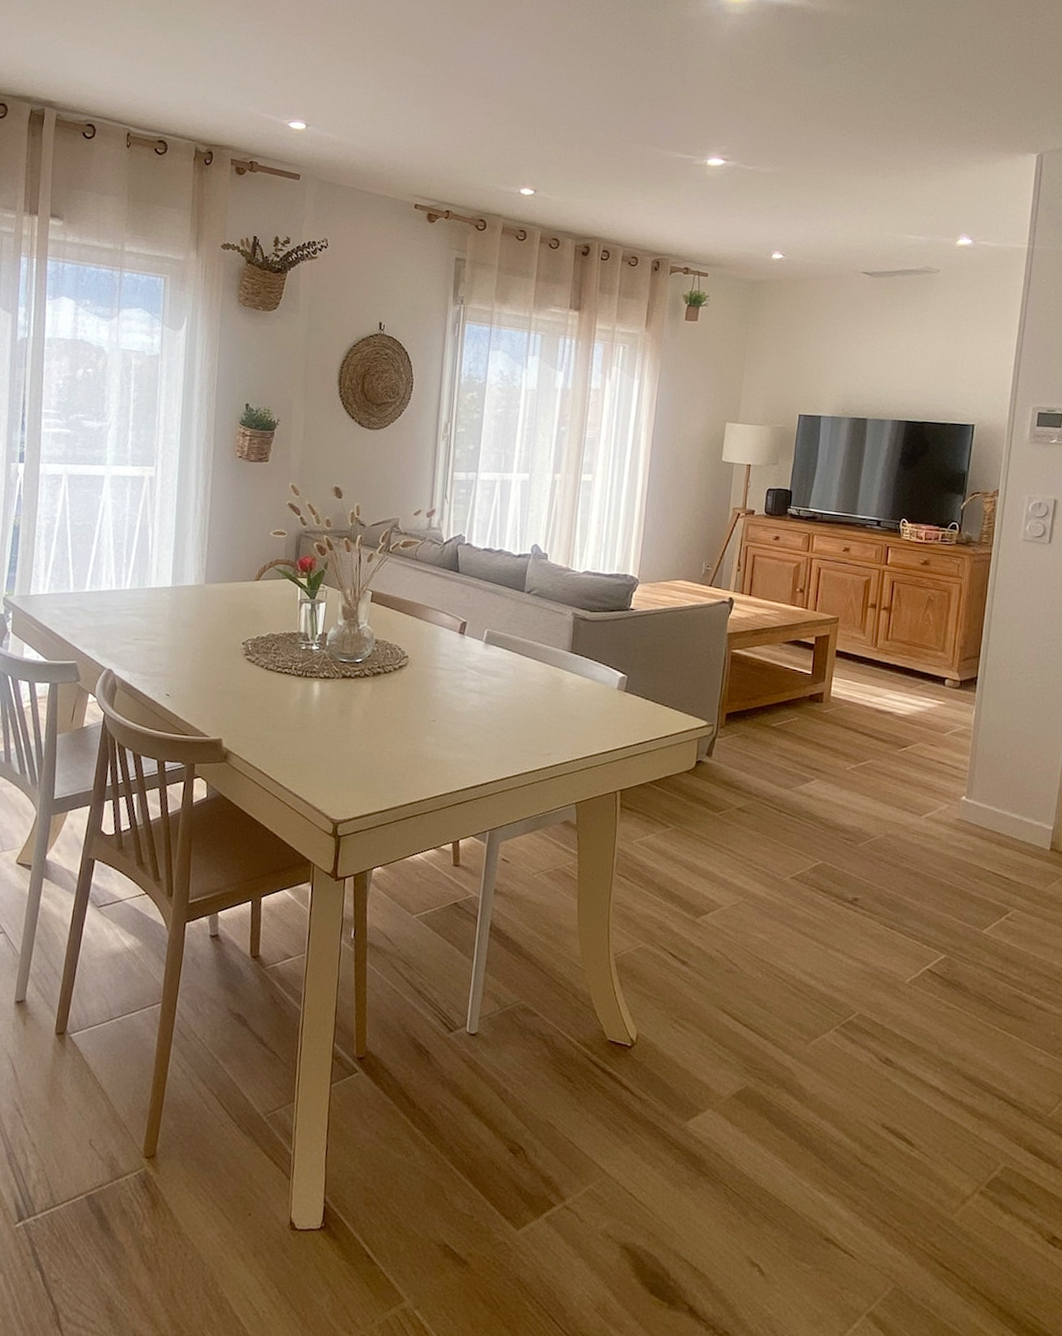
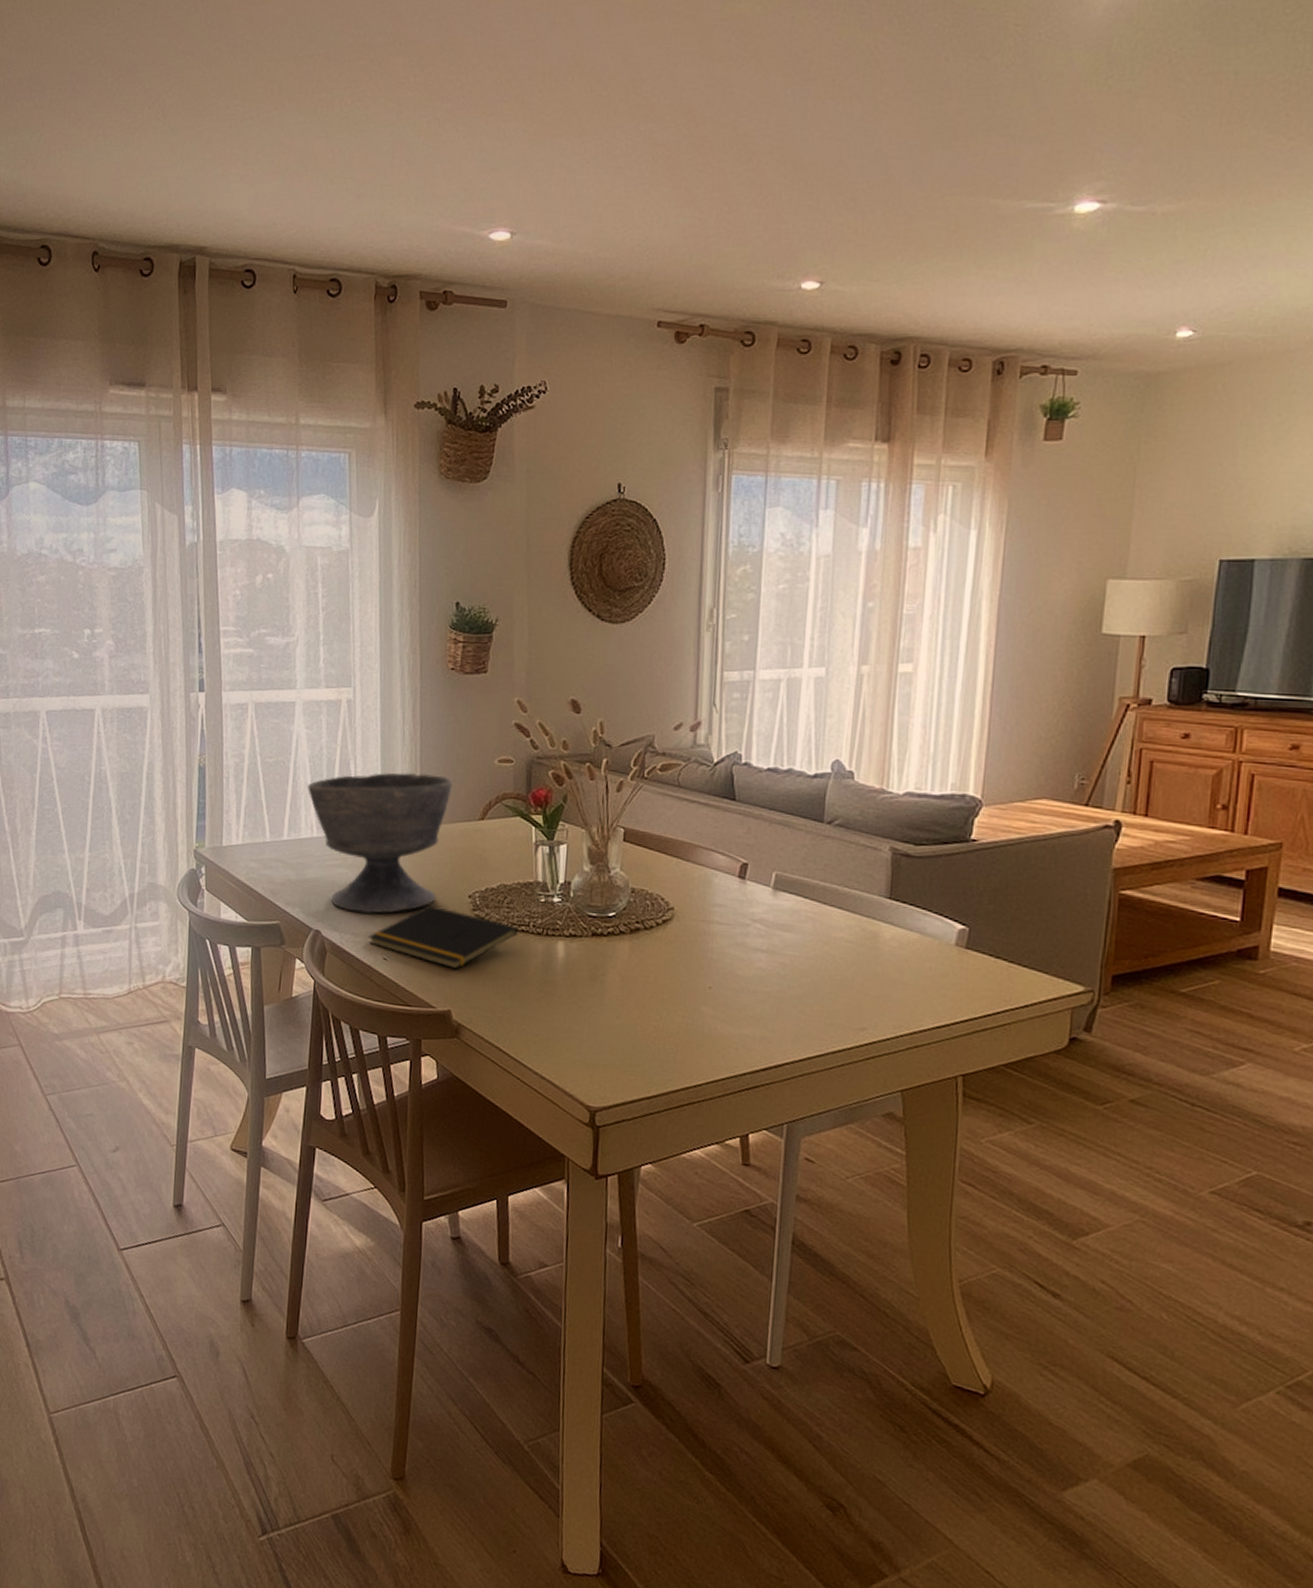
bowl: none [109,538,235,656] -> present [307,772,453,914]
notepad: none [154,649,282,704] -> present [368,904,518,969]

